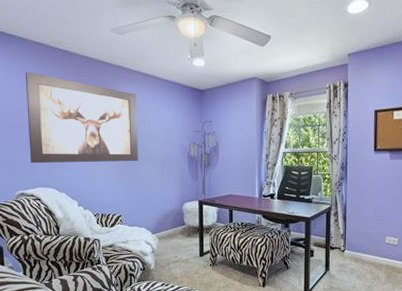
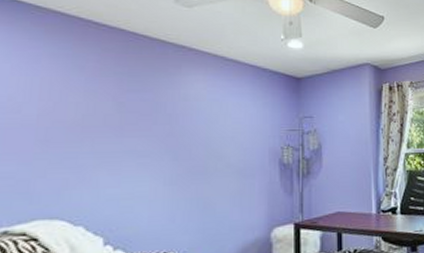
wall art: present [25,71,139,164] -> none [26,50,208,184]

